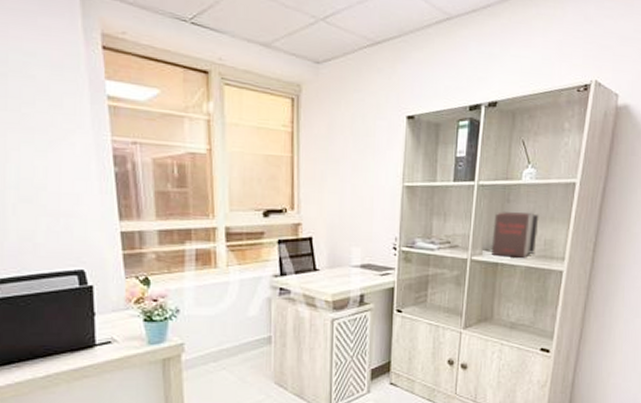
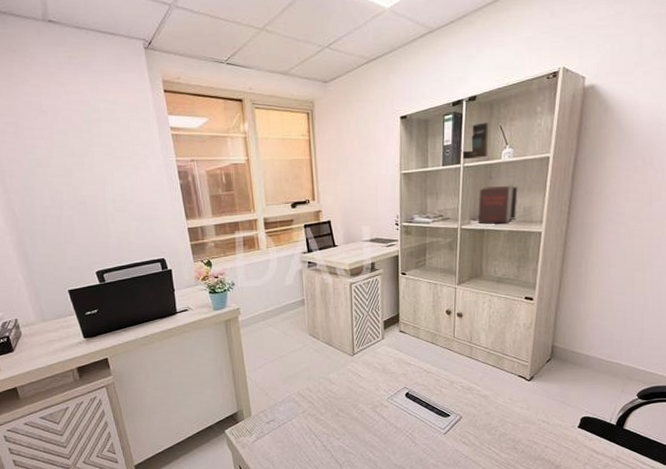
books: none [476,134,510,177] -> present [461,122,489,160]

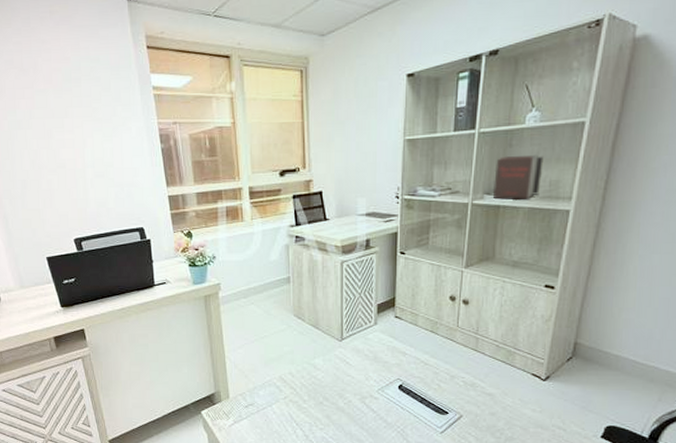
books: present [461,122,489,160] -> none [477,81,513,124]

